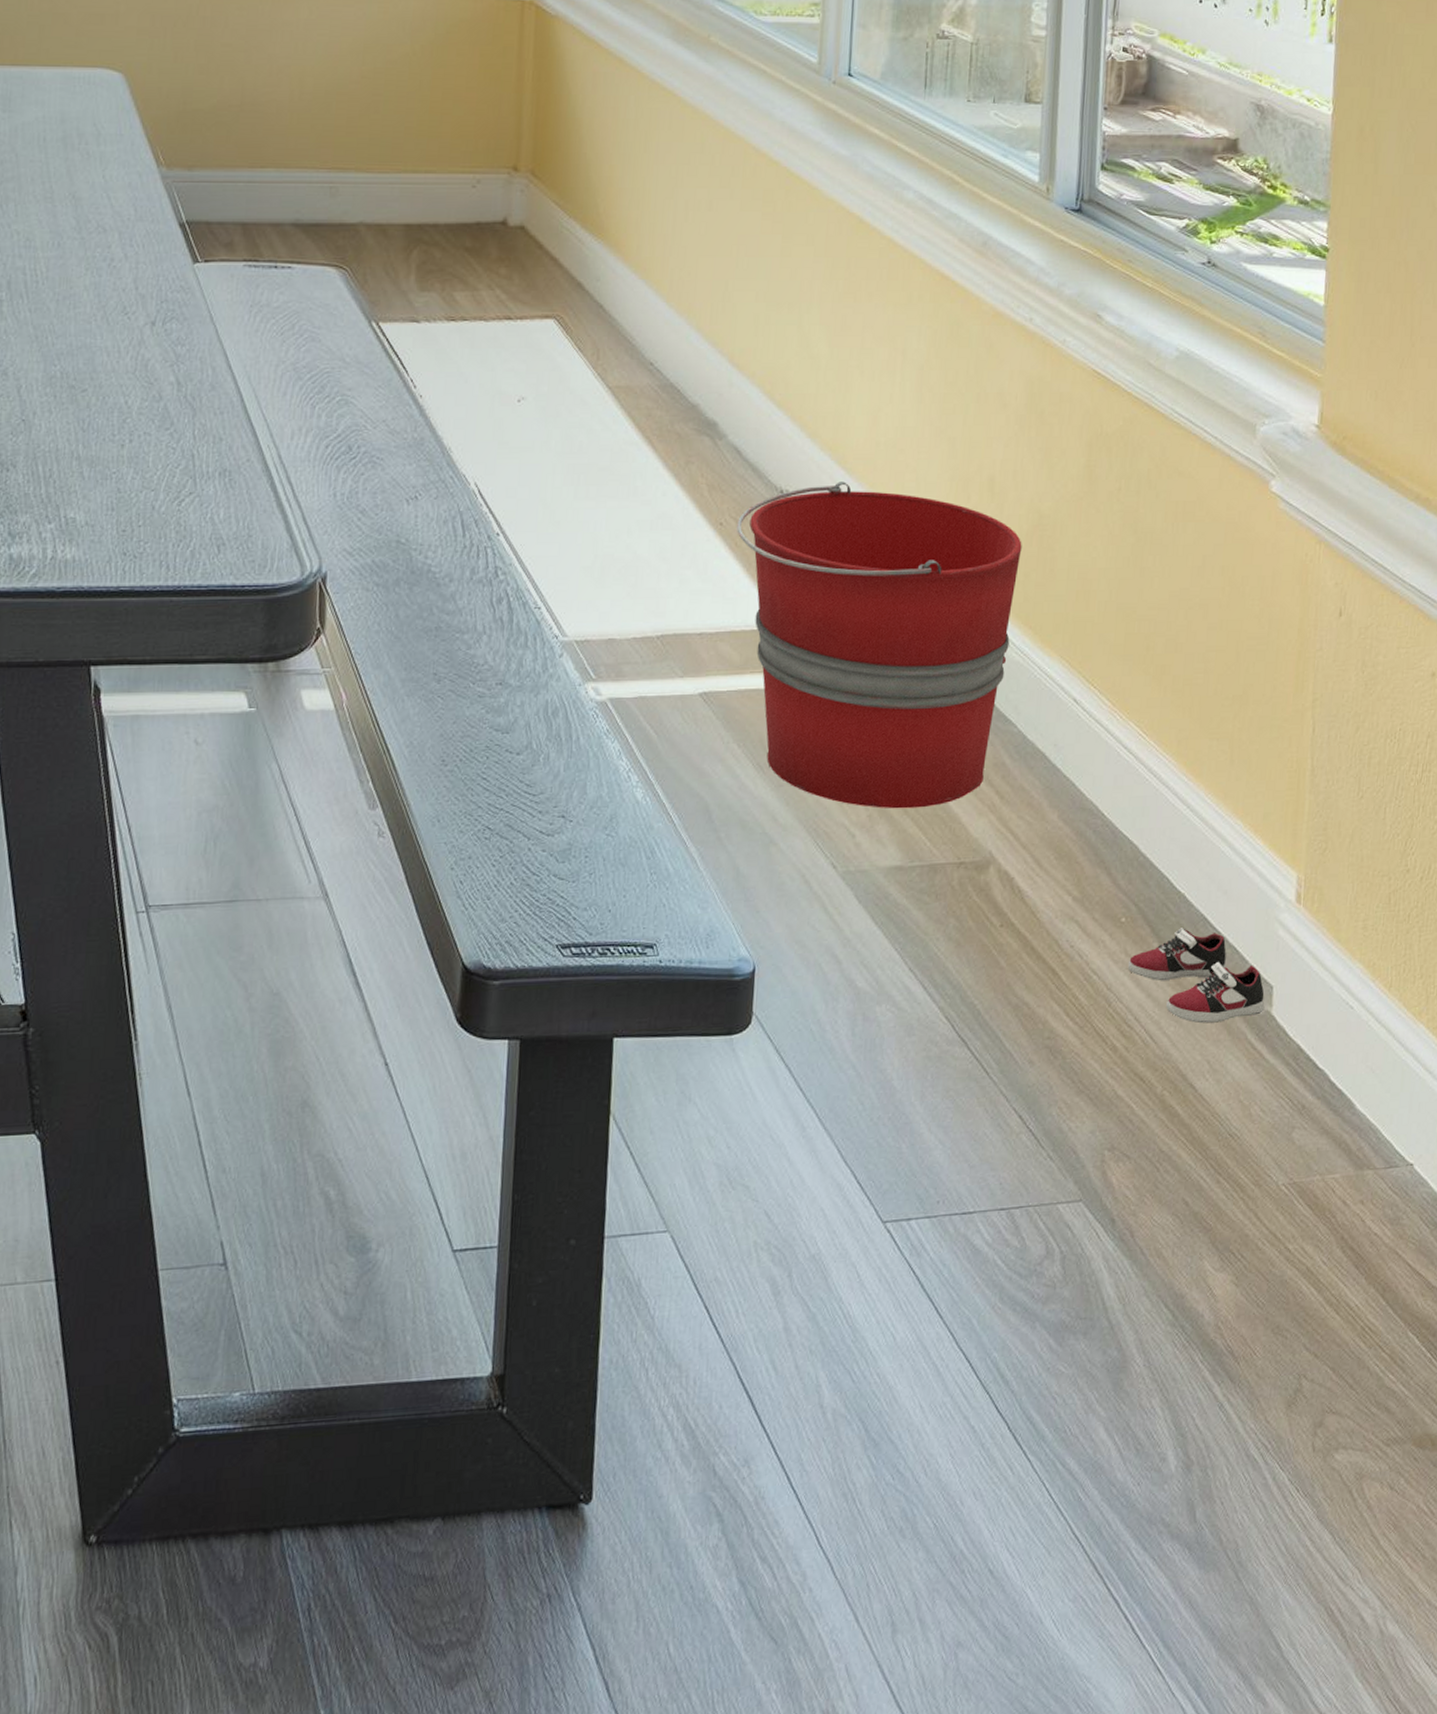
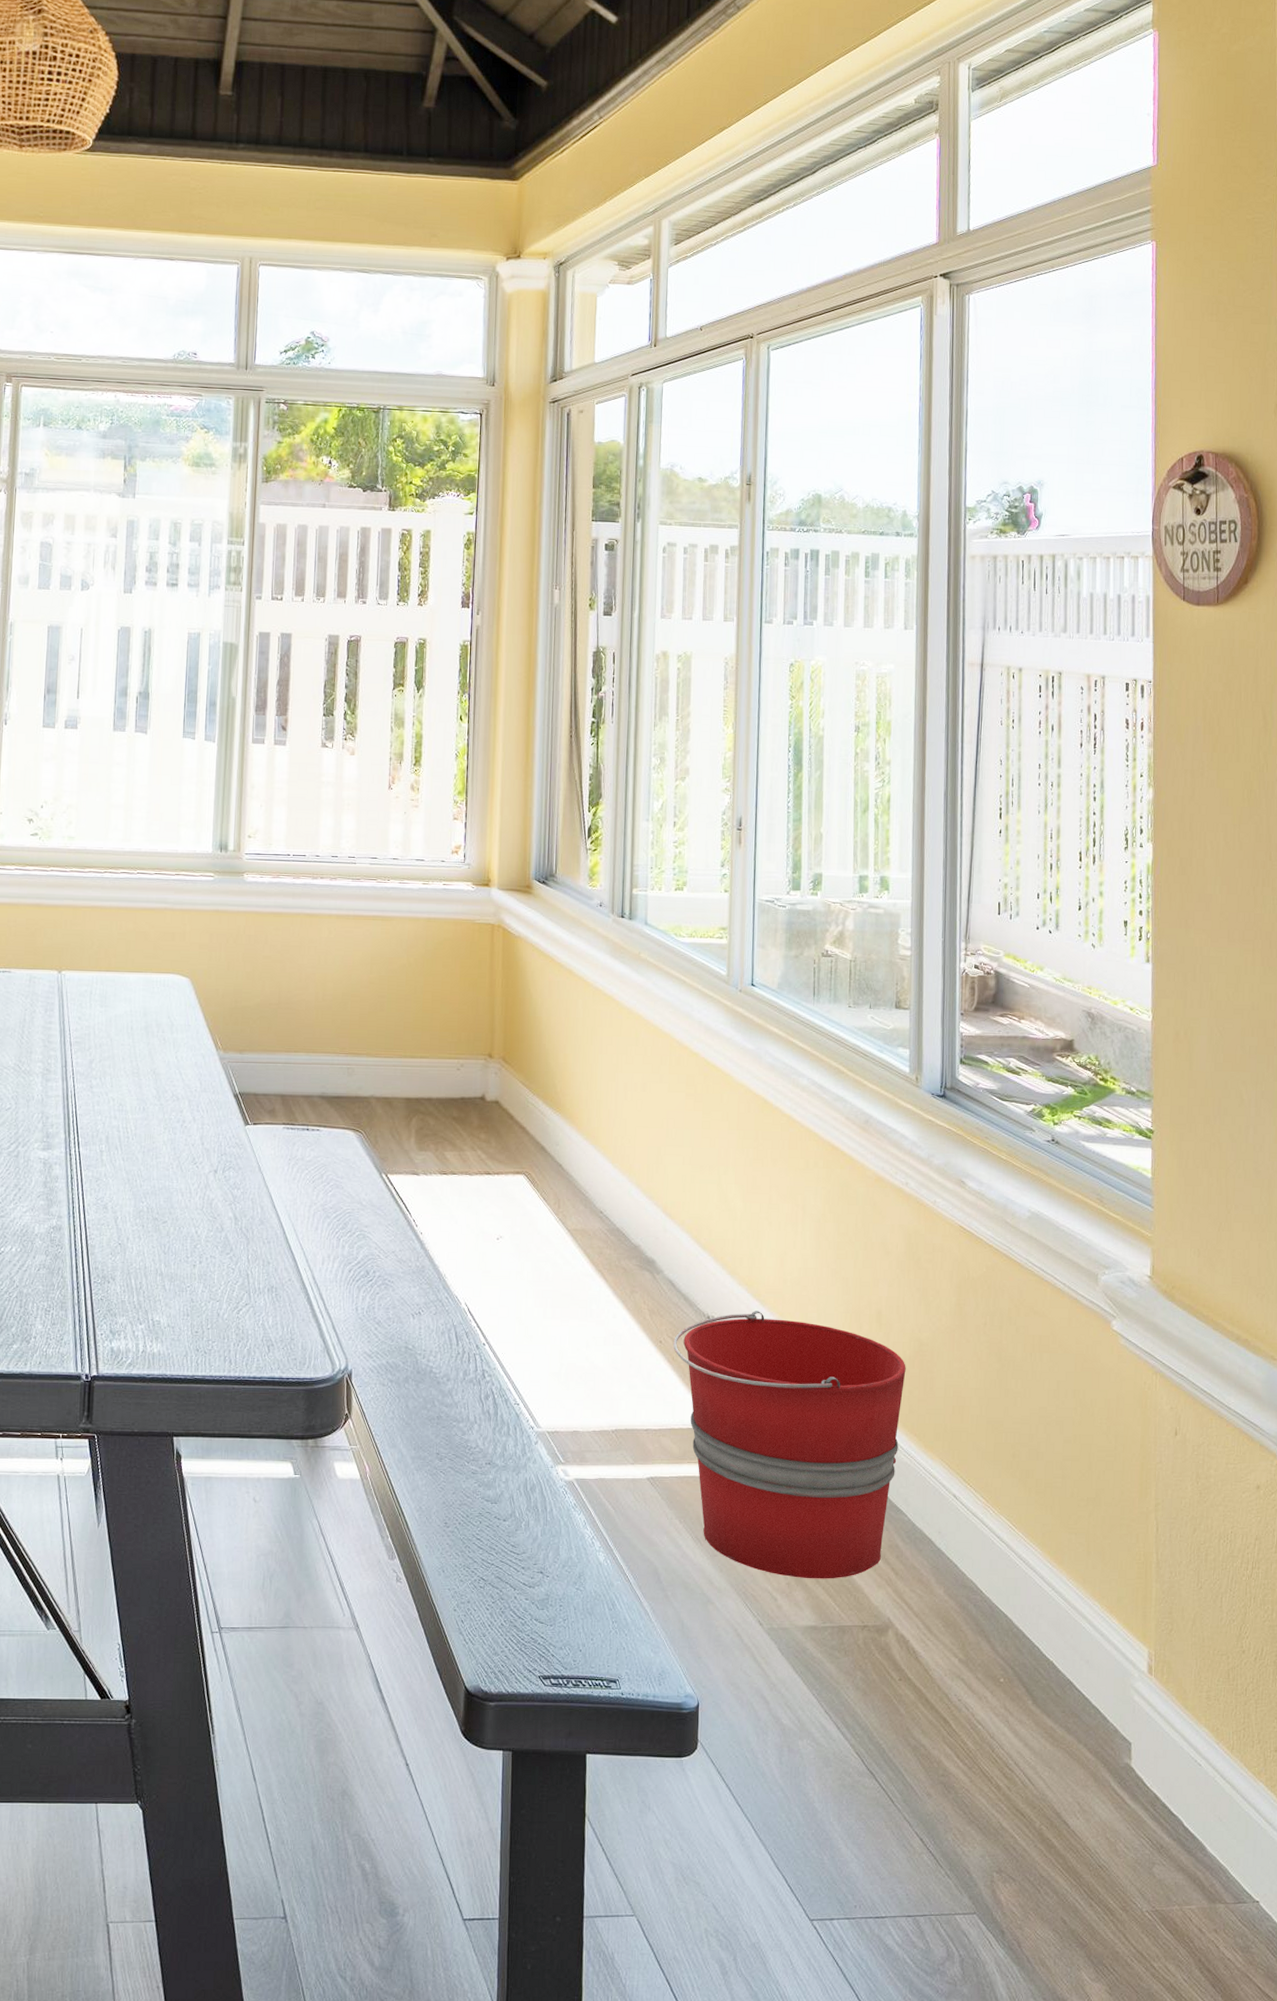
sneaker: present [1127,928,1265,1024] -> none [1007,1689,1125,1771]

